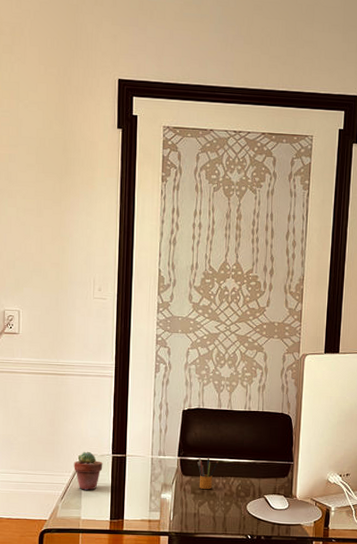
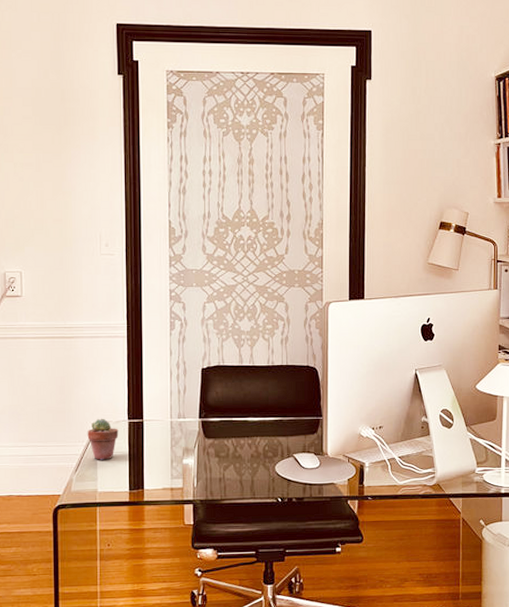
pencil box: present [197,456,219,489] -> none [220,416,243,451]

